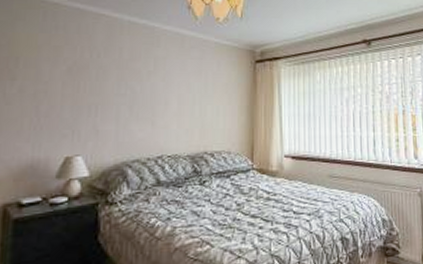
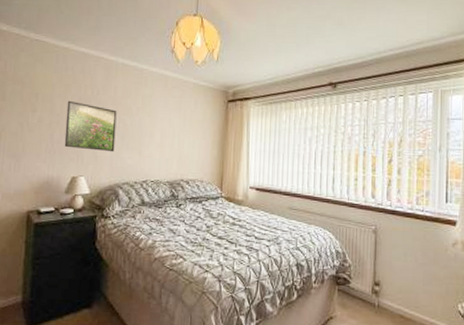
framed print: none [54,65,123,125] -> present [64,100,117,152]

